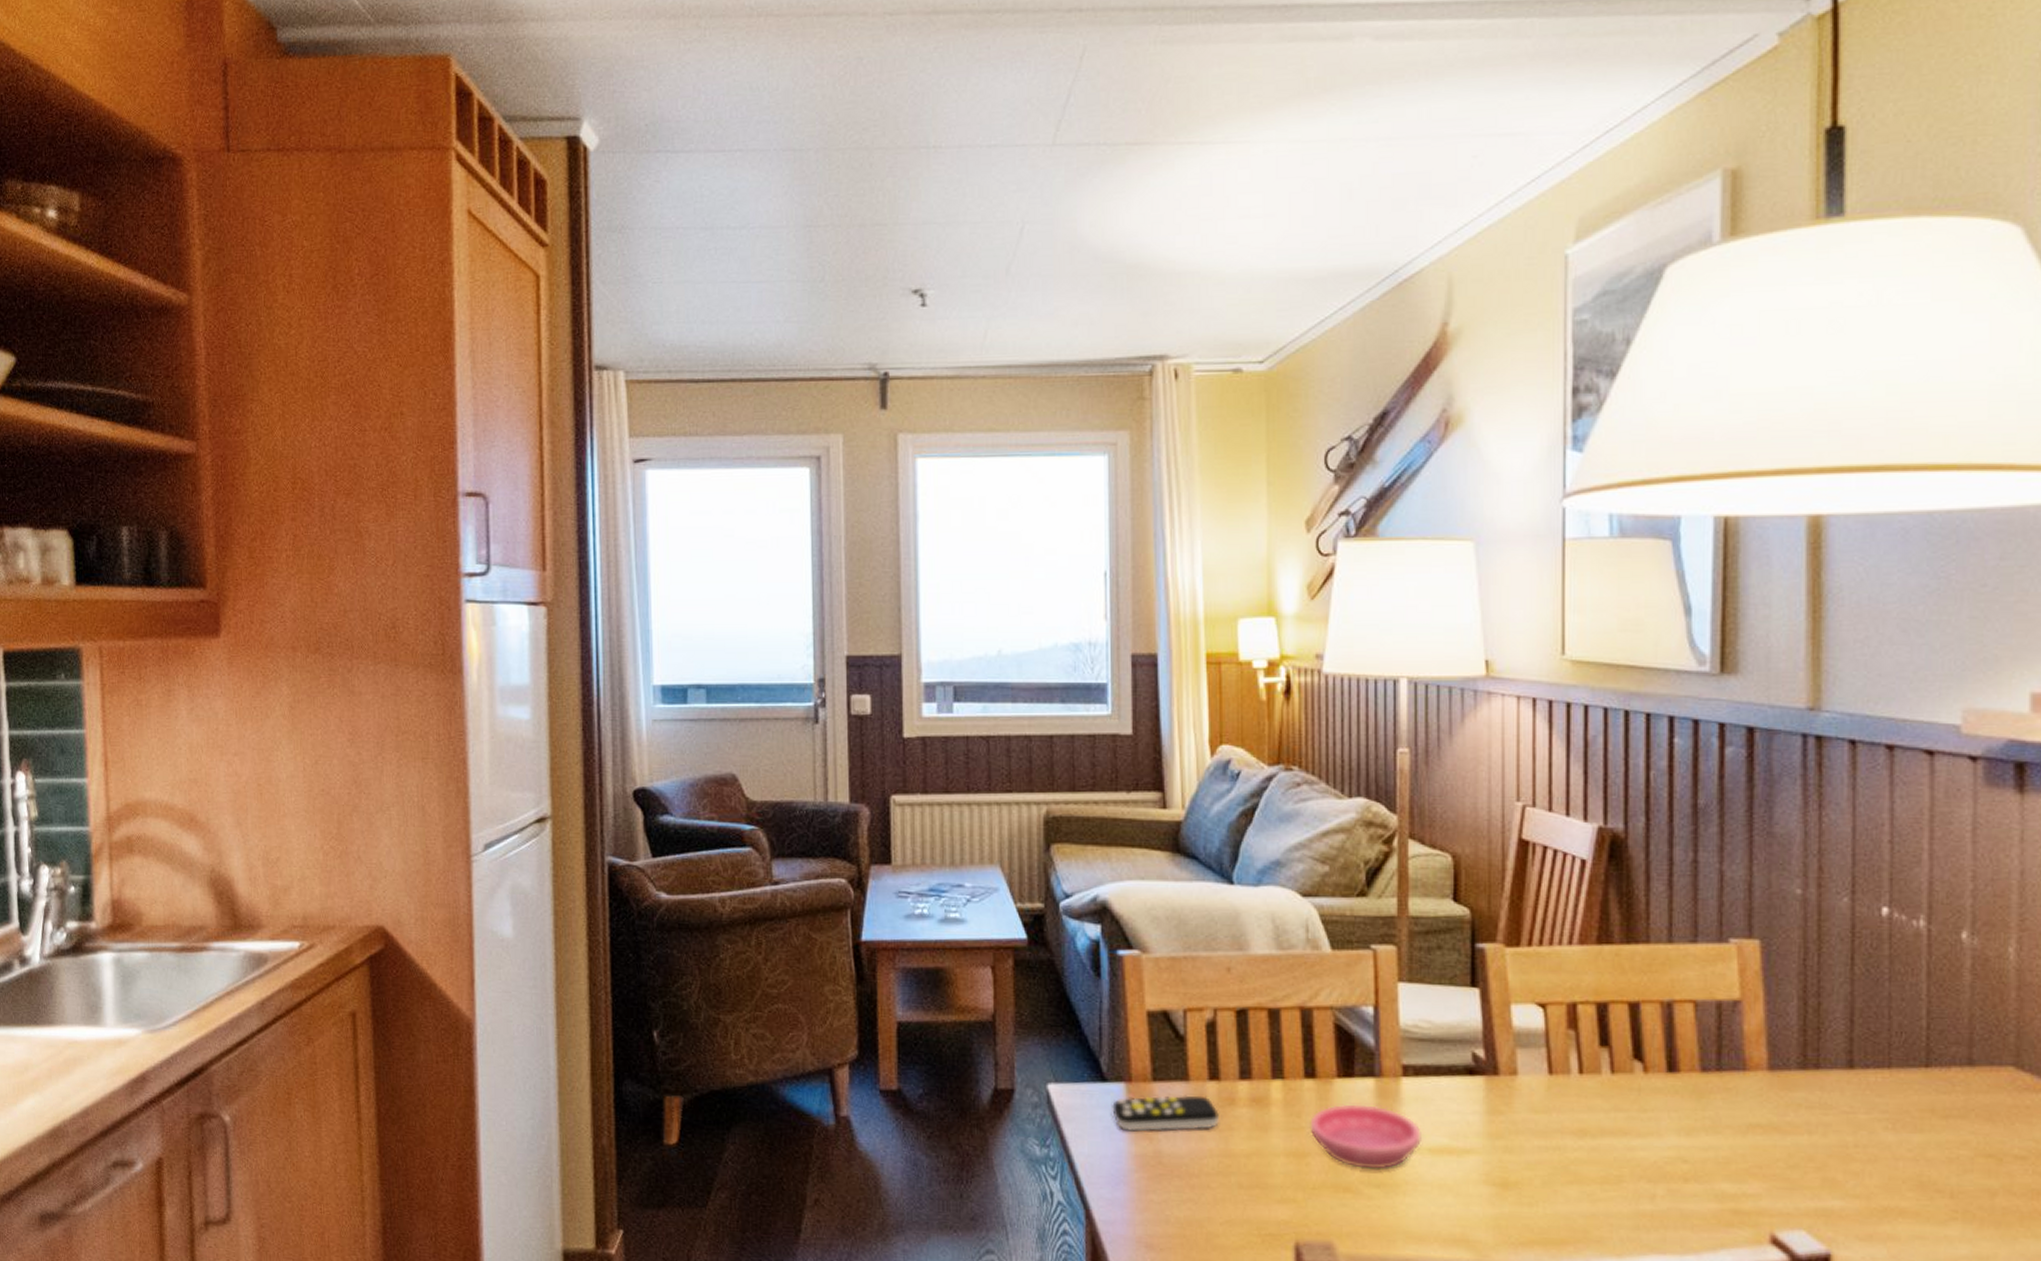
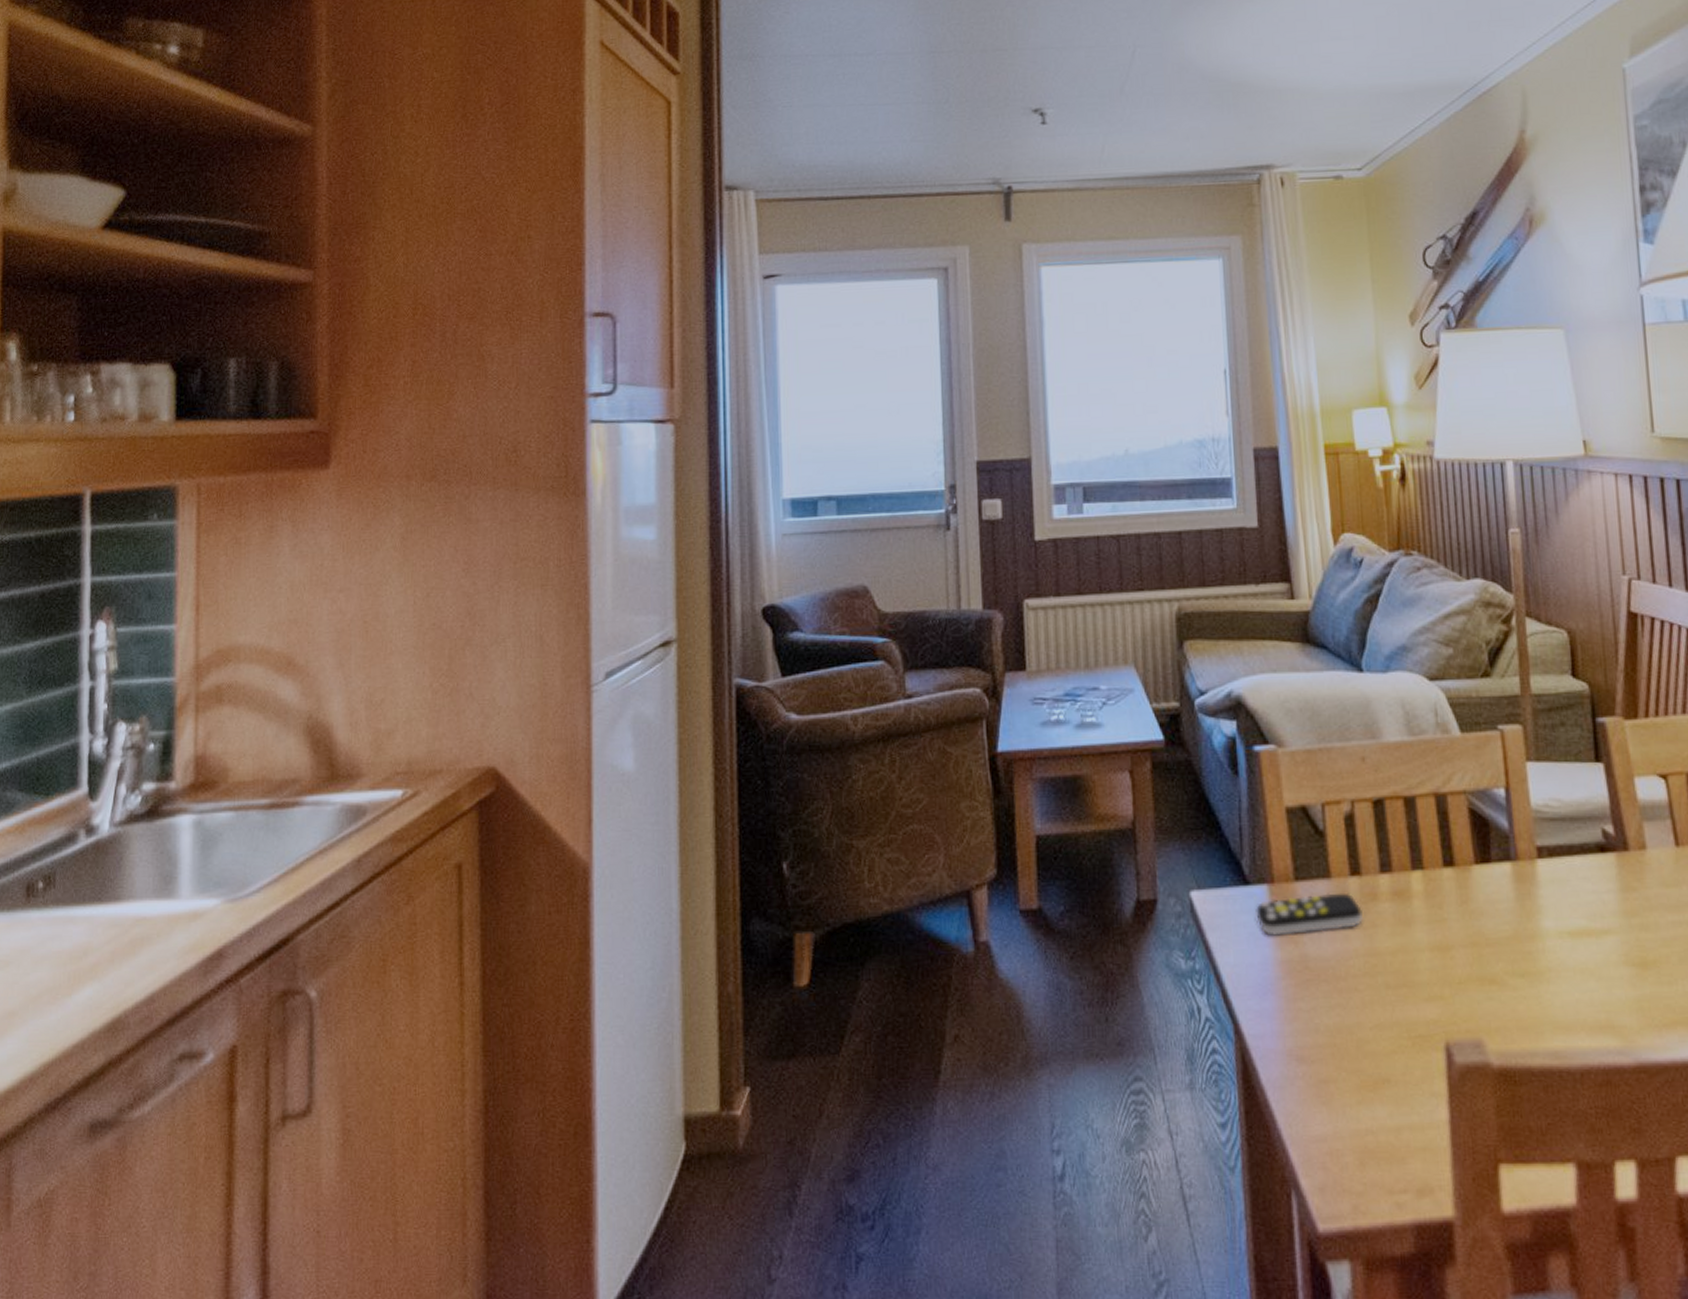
saucer: present [1310,1103,1423,1170] -> none [1451,889,1562,959]

